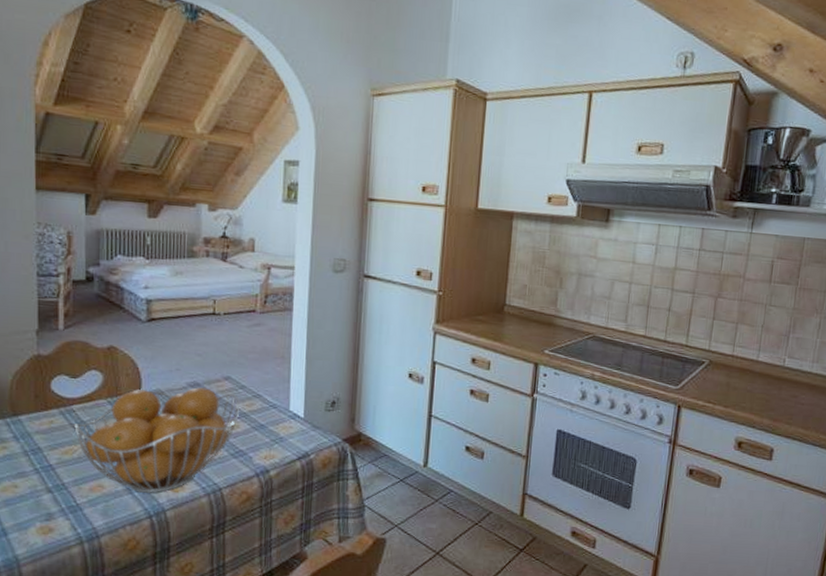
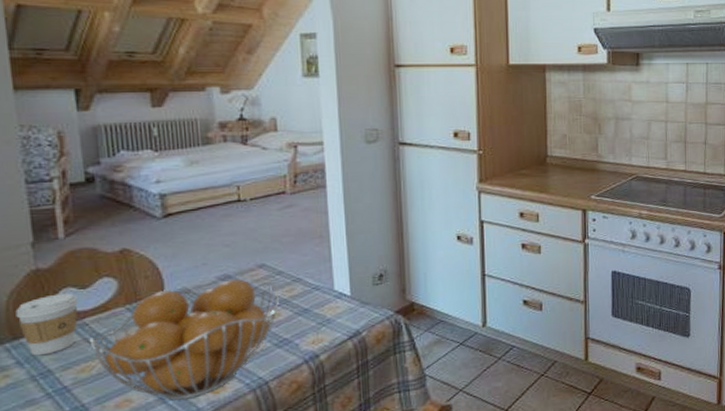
coffee cup: none [17,379,70,434] -> present [15,293,79,356]

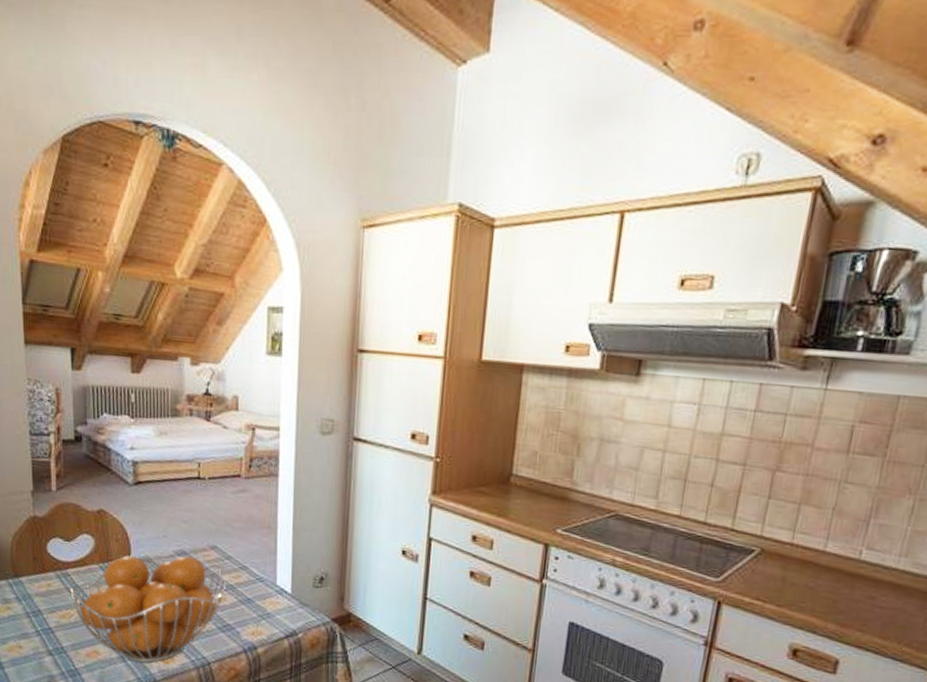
coffee cup: present [15,293,79,356] -> none [17,542,64,596]

